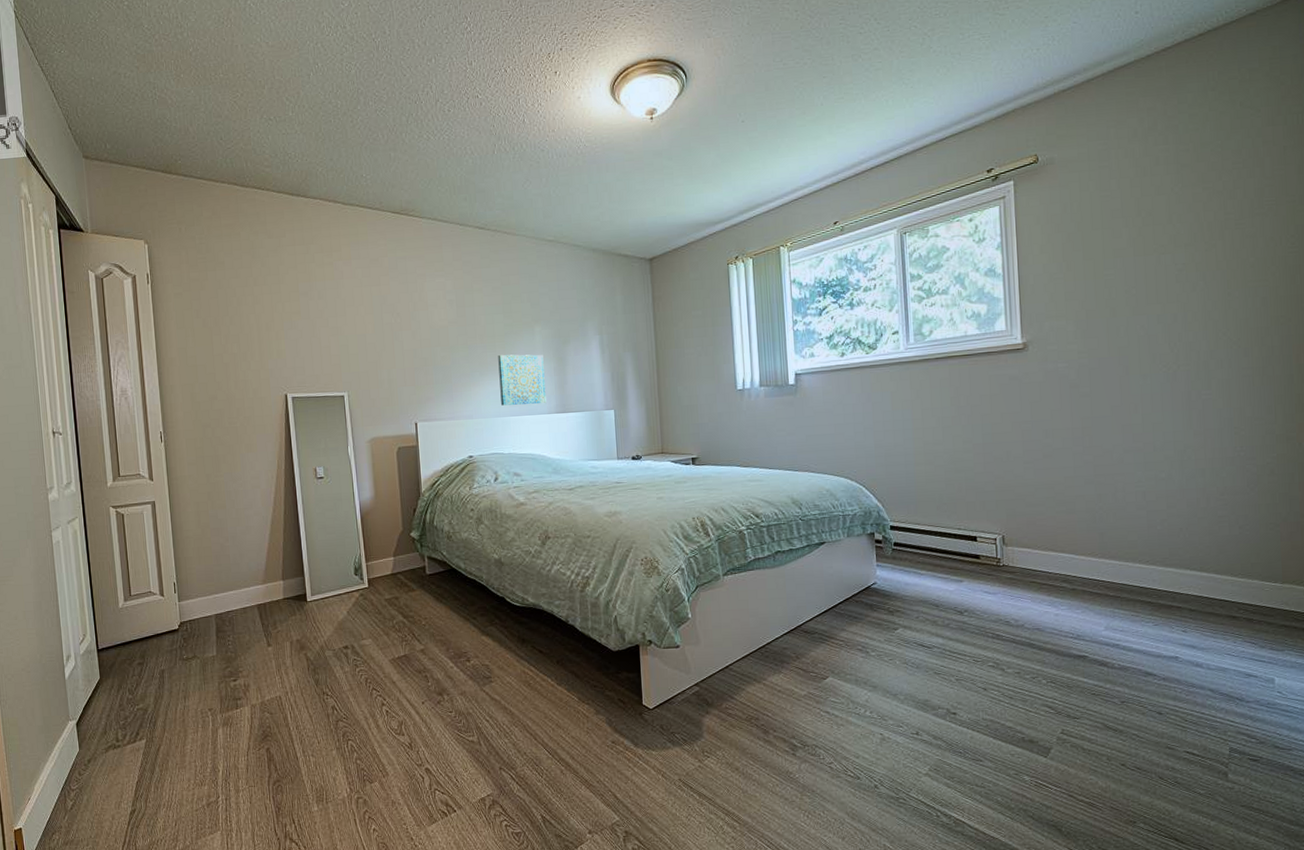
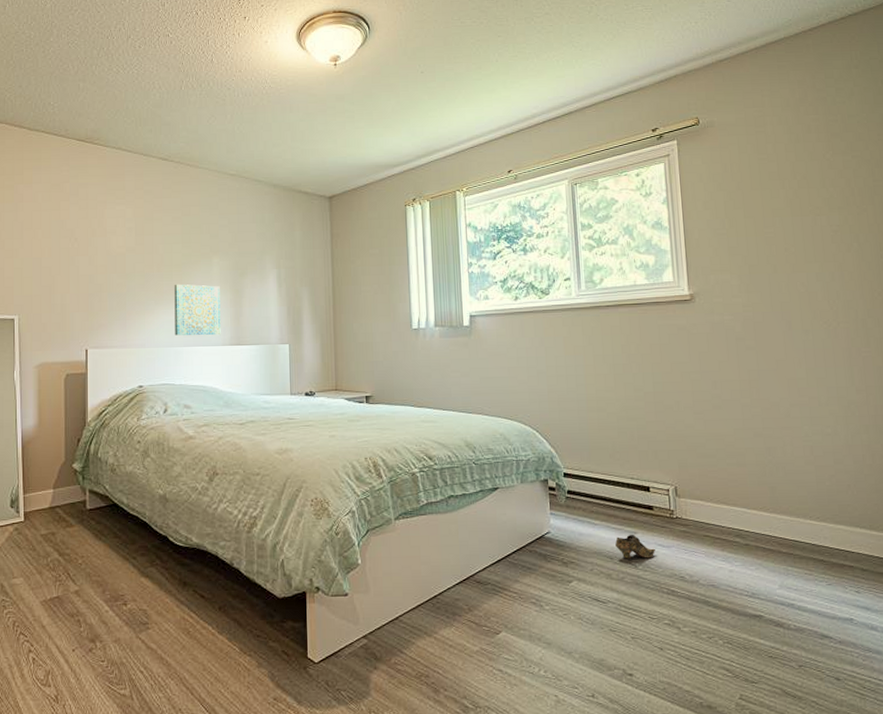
shoe: none [941,582,981,606] -> present [615,534,655,559]

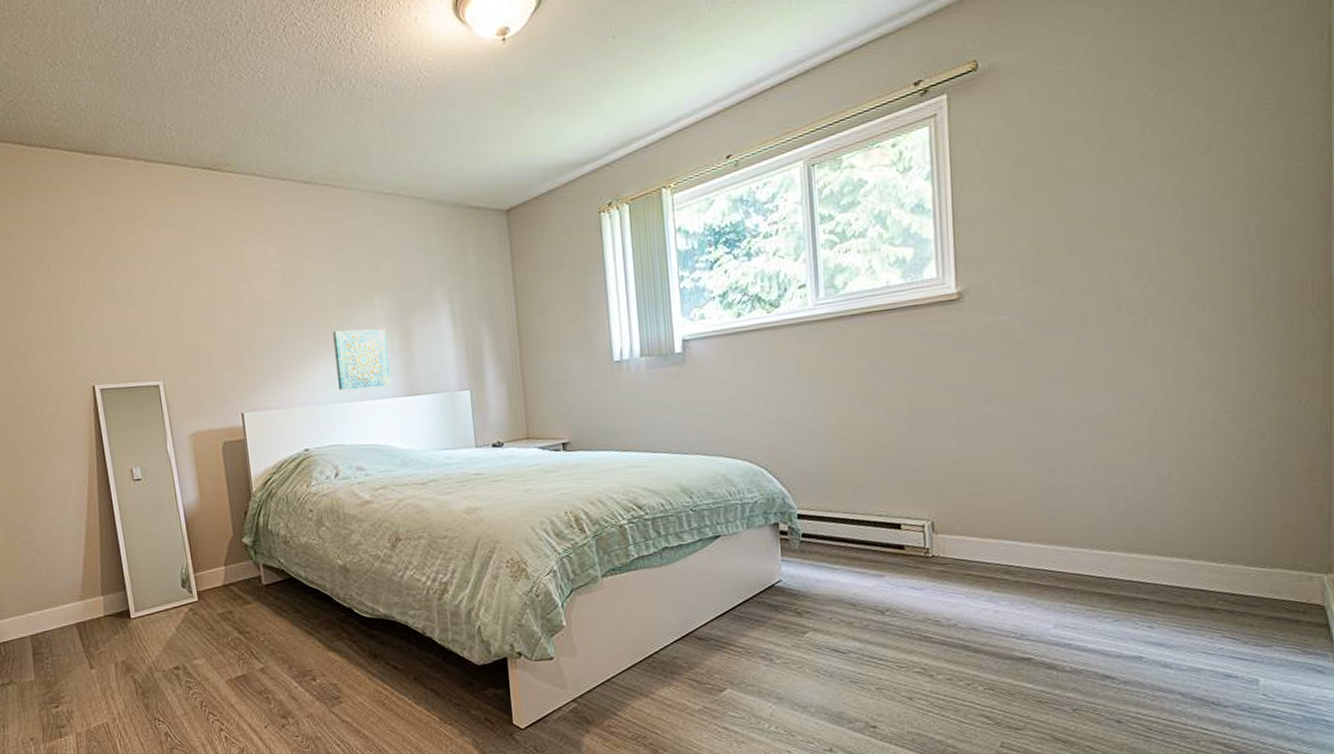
shoe: present [615,534,655,559] -> none [858,577,906,605]

